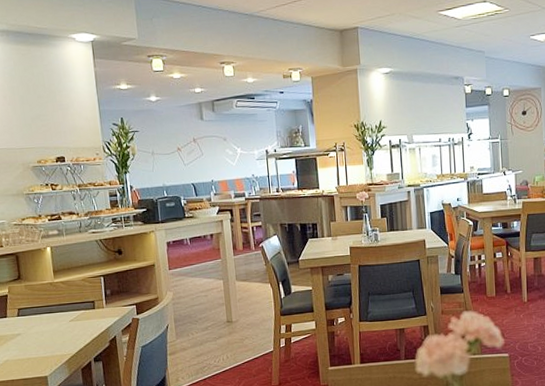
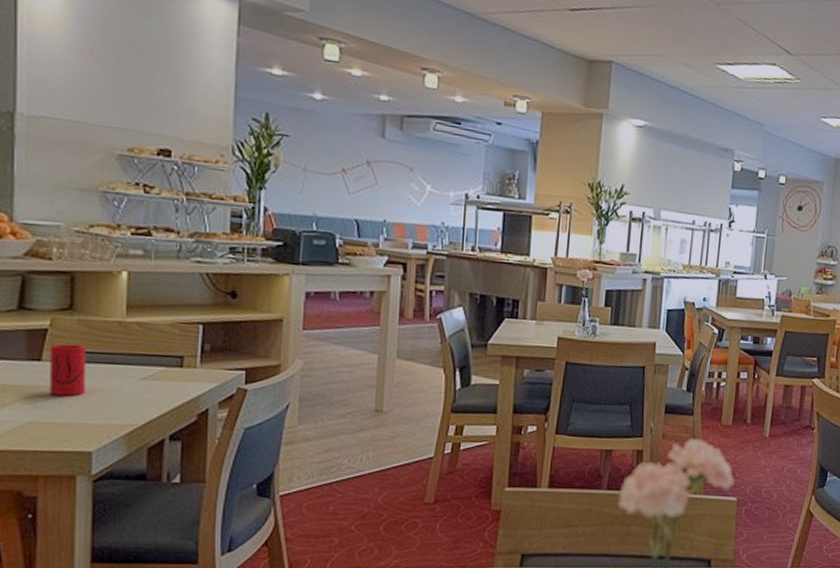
cup: none [11,302,37,340] -> present [50,343,85,396]

